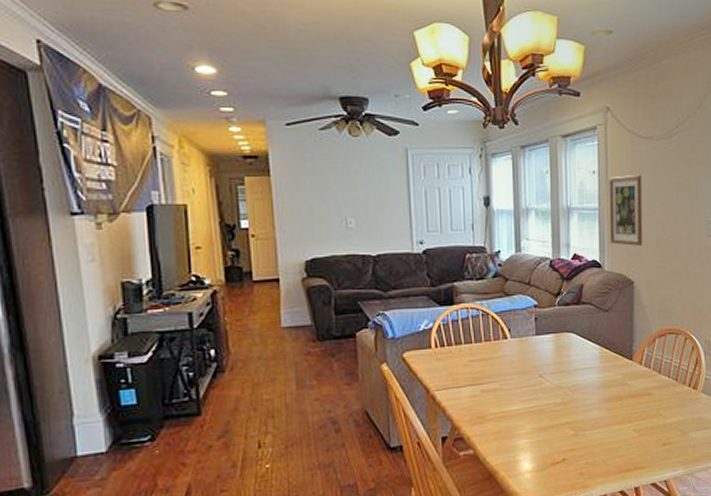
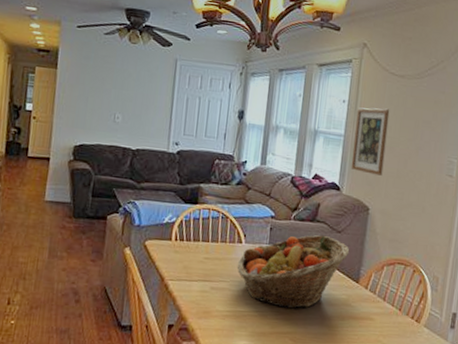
fruit basket: none [505,316,620,399] -> present [237,234,350,310]

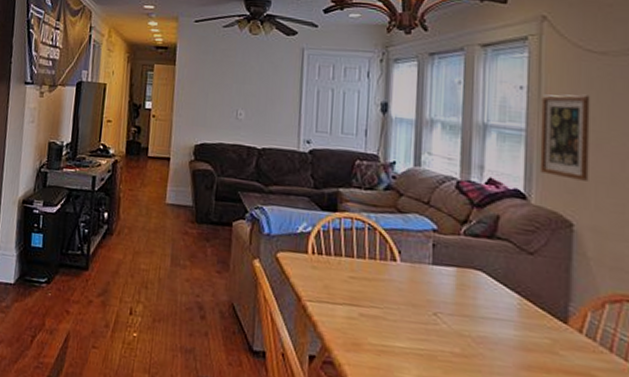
fruit basket: present [237,234,350,310] -> none [391,255,550,352]

